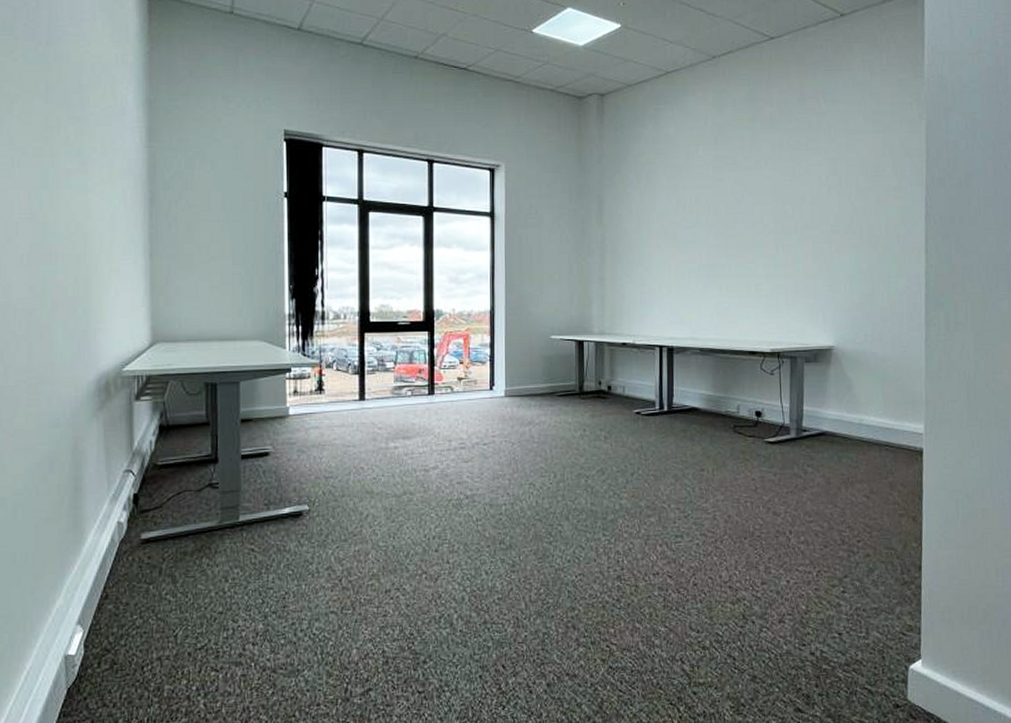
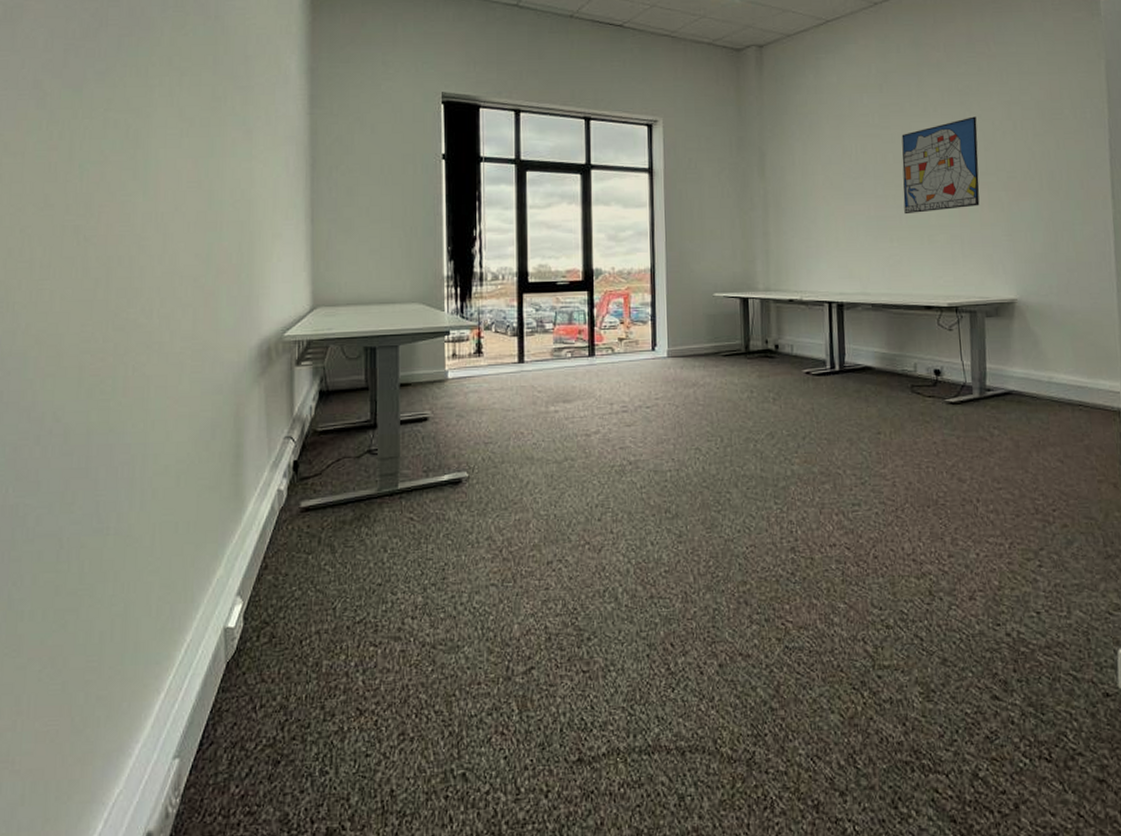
wall art: none [733,171,805,264] -> present [901,116,980,215]

